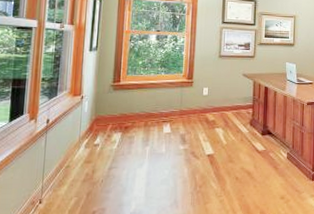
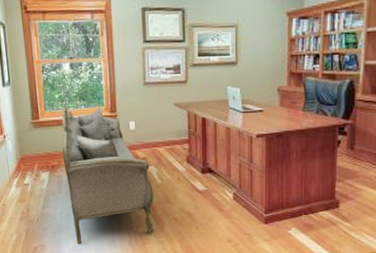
settee: none [137,71,219,207] -> present [61,105,155,245]

